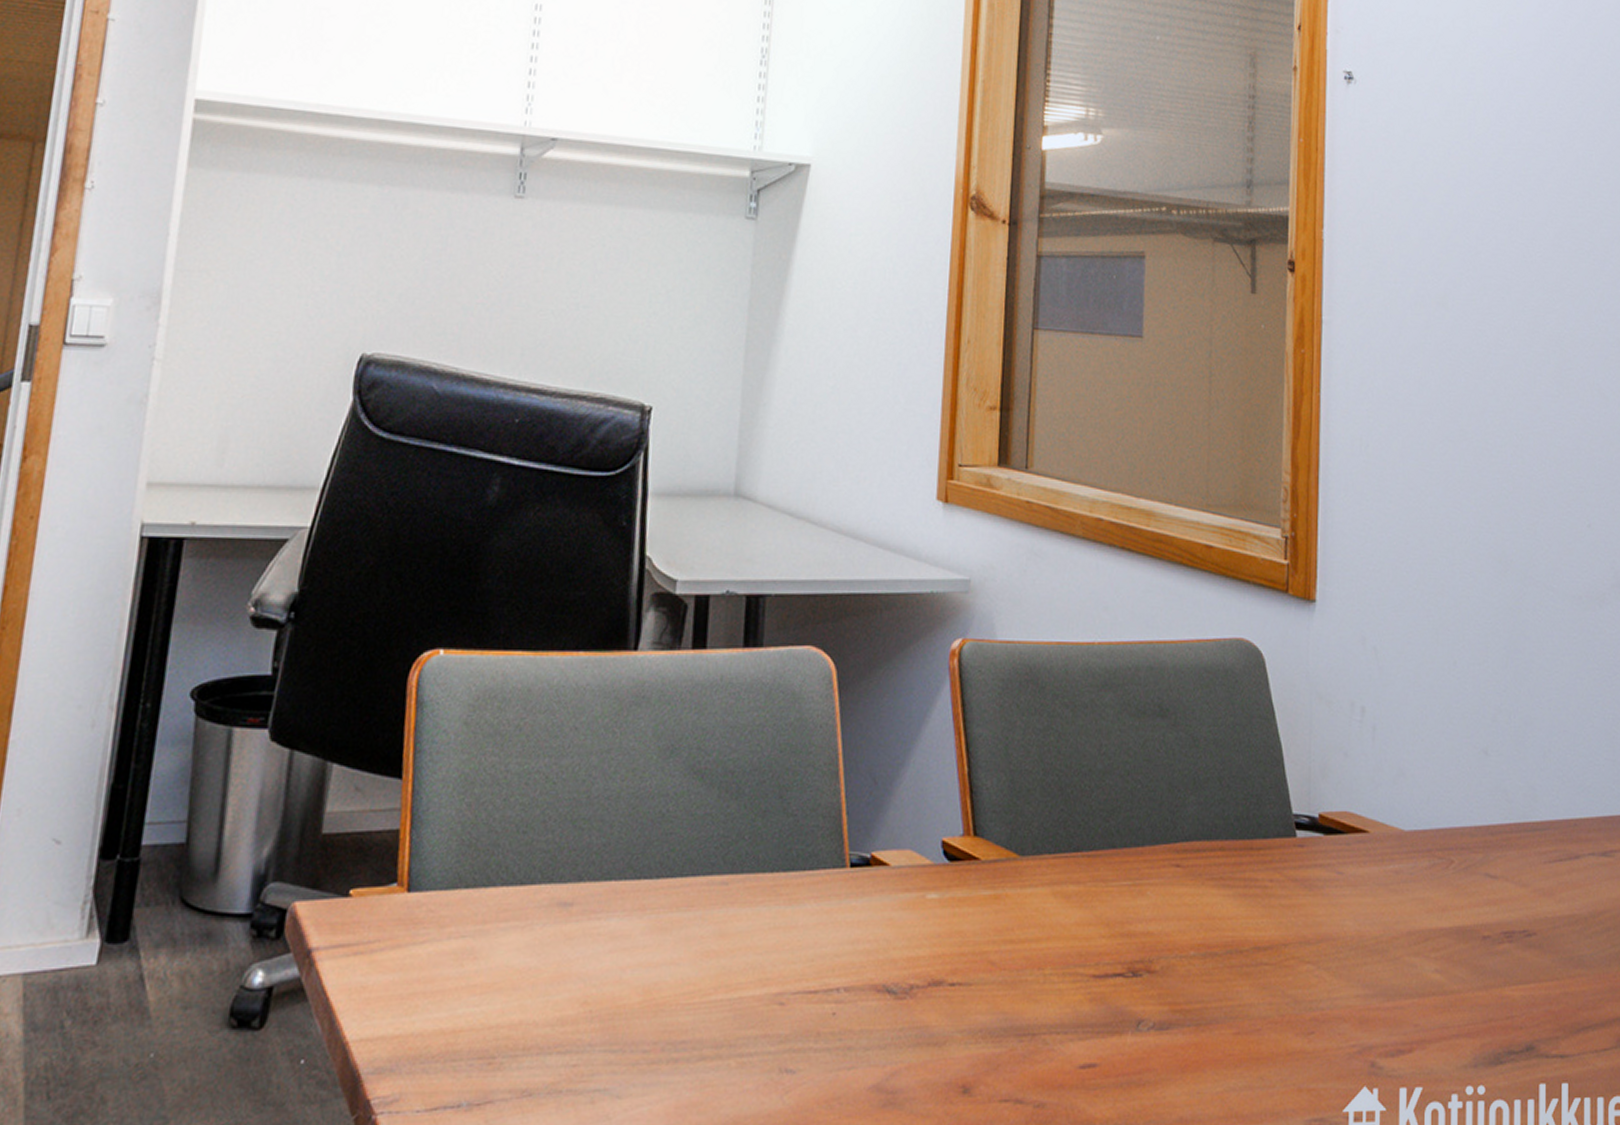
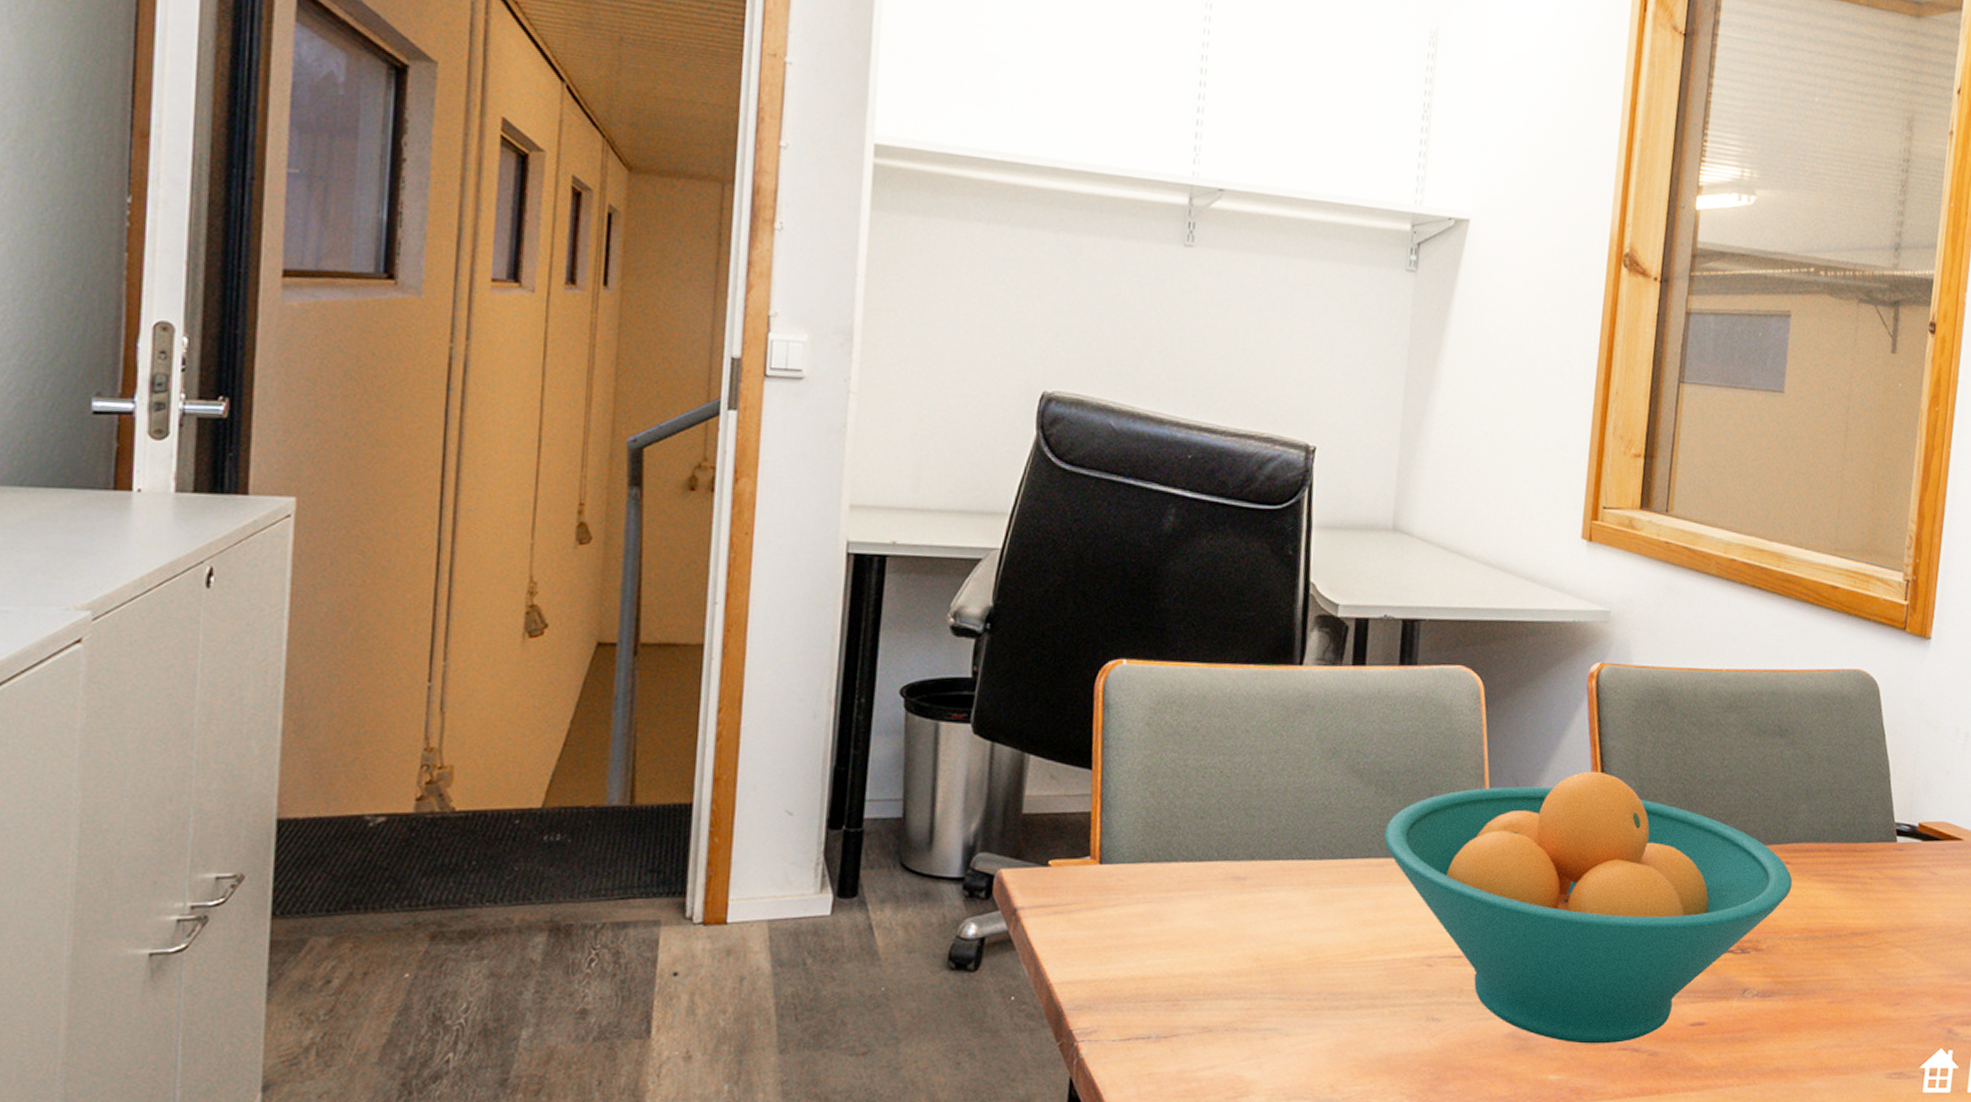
fruit bowl: none [728,763,1185,1096] -> present [1383,771,1793,1044]

